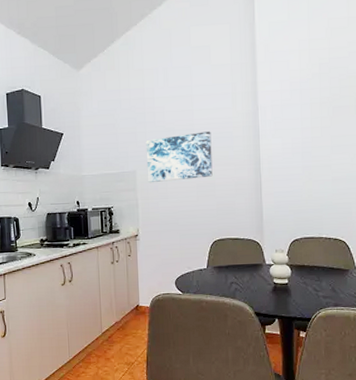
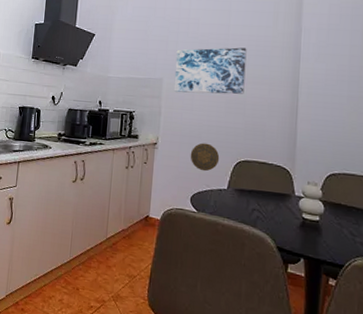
decorative plate: none [170,228,197,255] -> present [190,143,220,172]

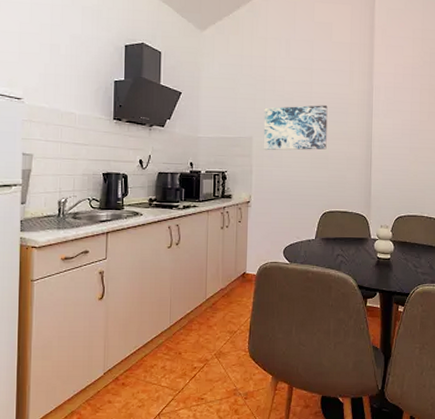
decorative plate: present [190,143,220,172] -> none [281,198,308,225]

